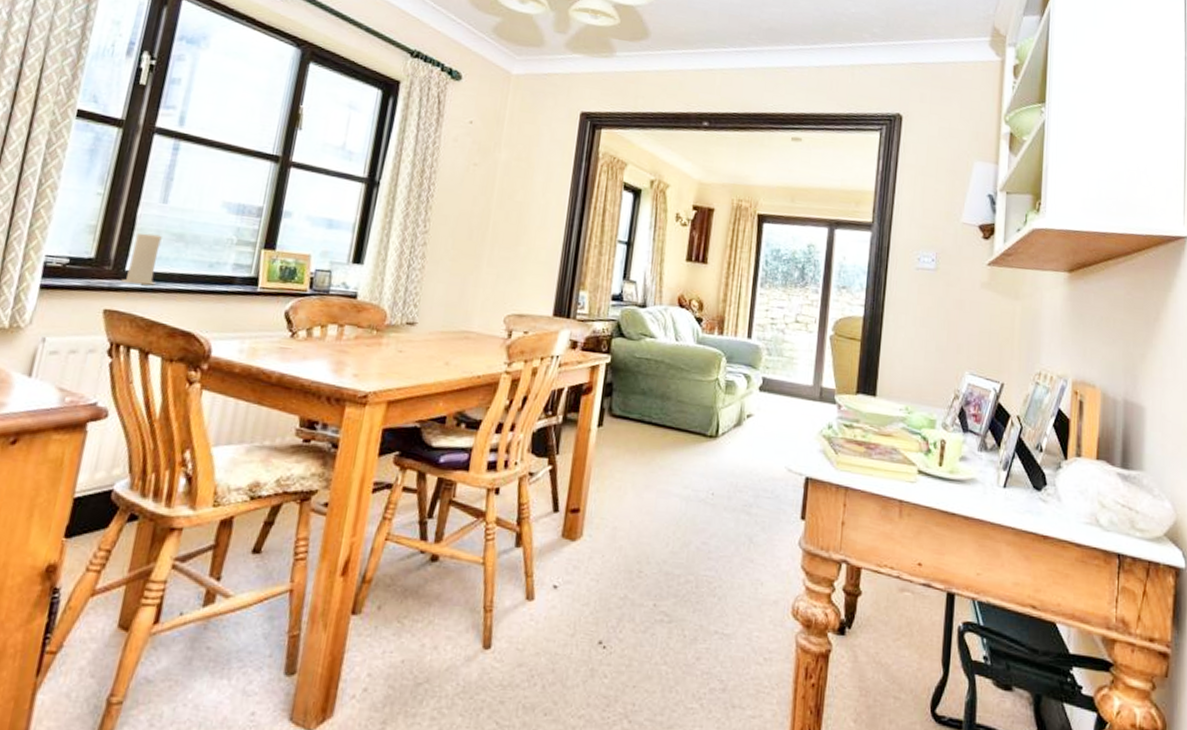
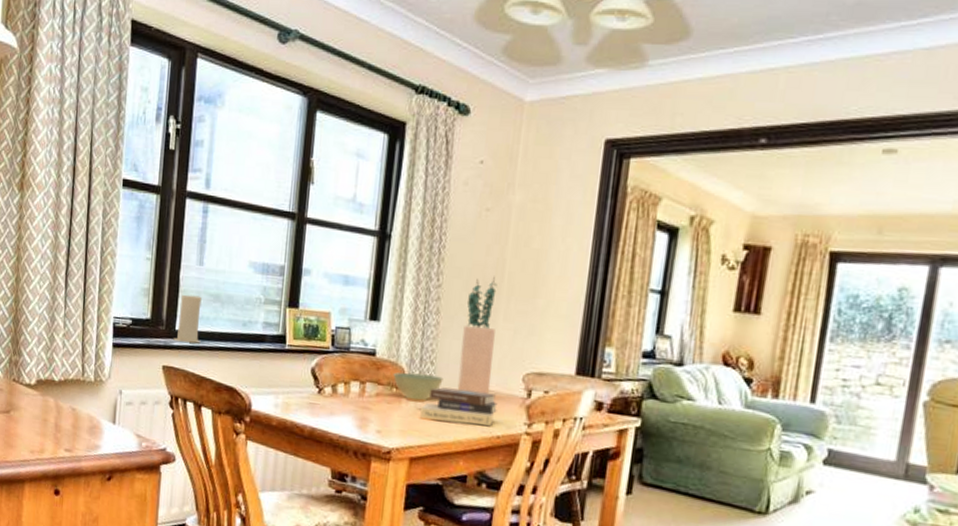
bowl: none [374,315,426,345] -> present [393,372,443,403]
books: none [399,329,479,367] -> present [419,387,498,427]
vase: none [440,224,482,336] -> present [457,276,497,395]

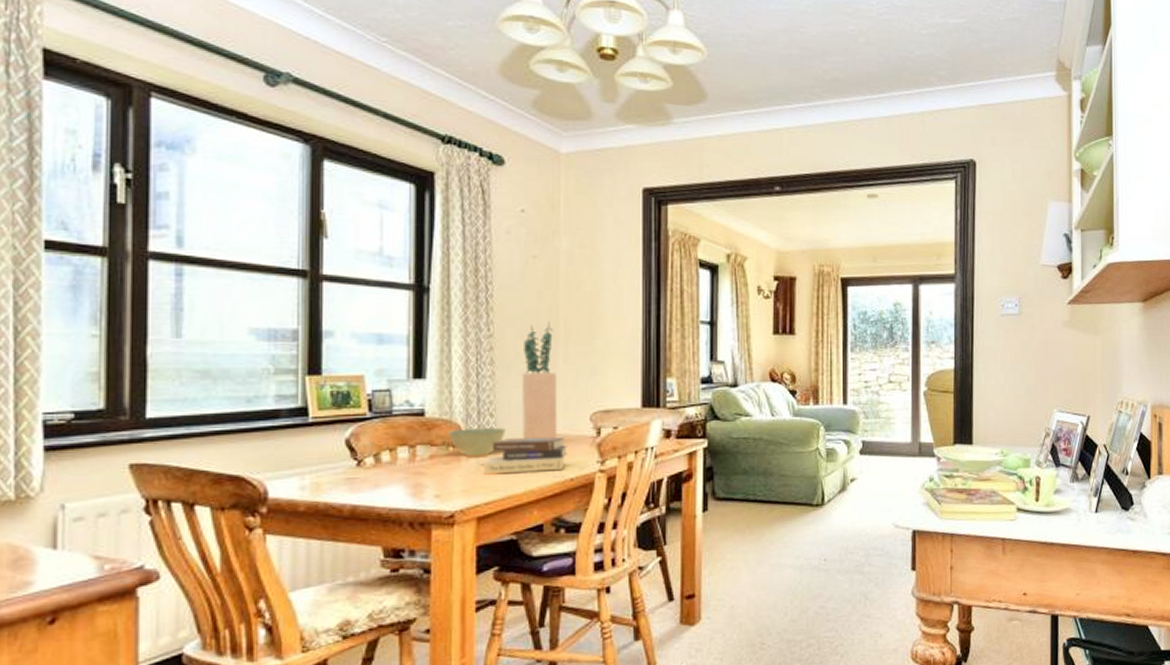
candle: present [173,294,202,344] -> none [144,374,186,433]

